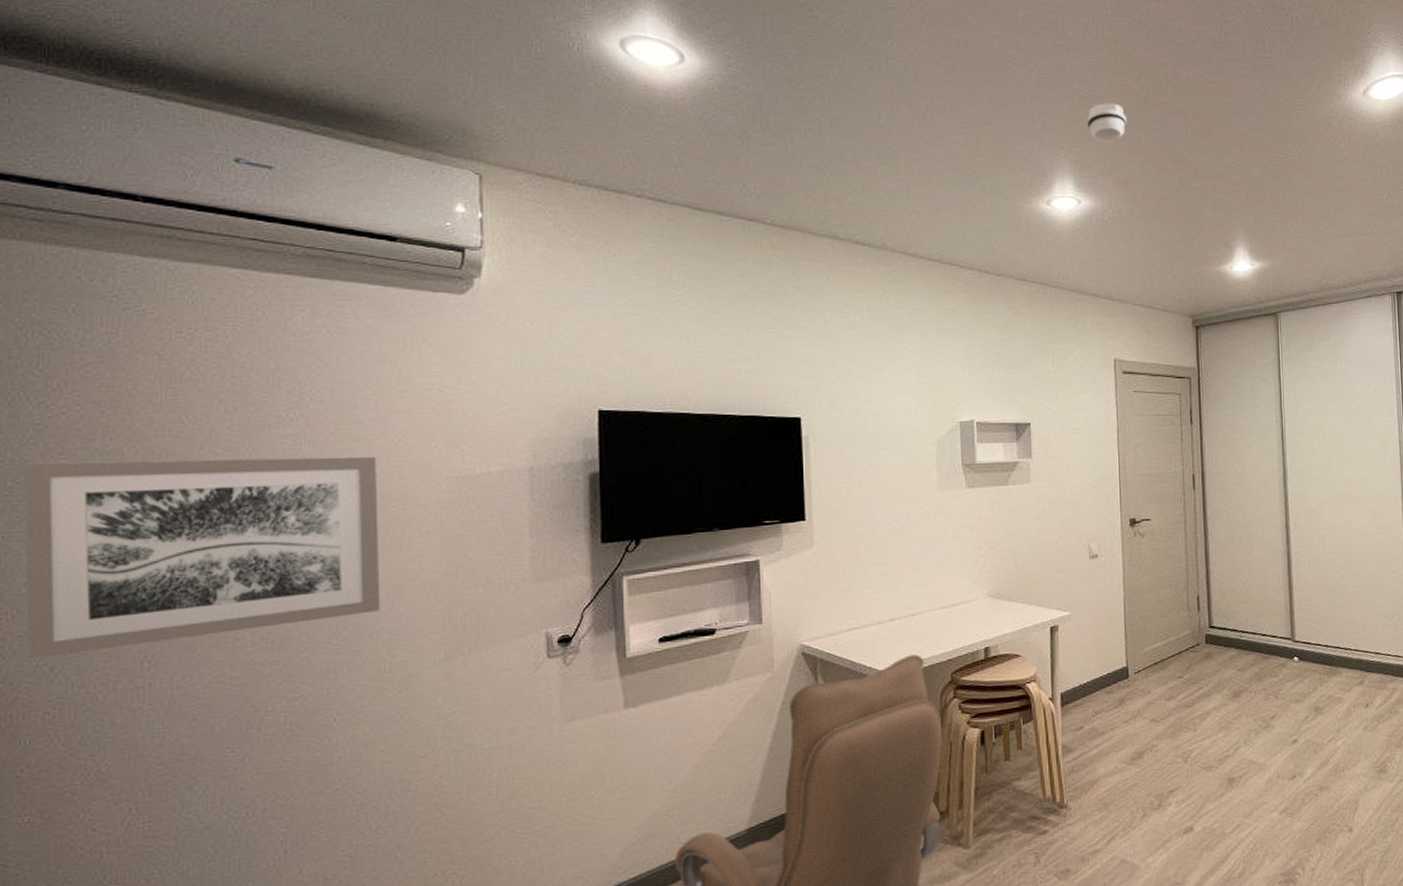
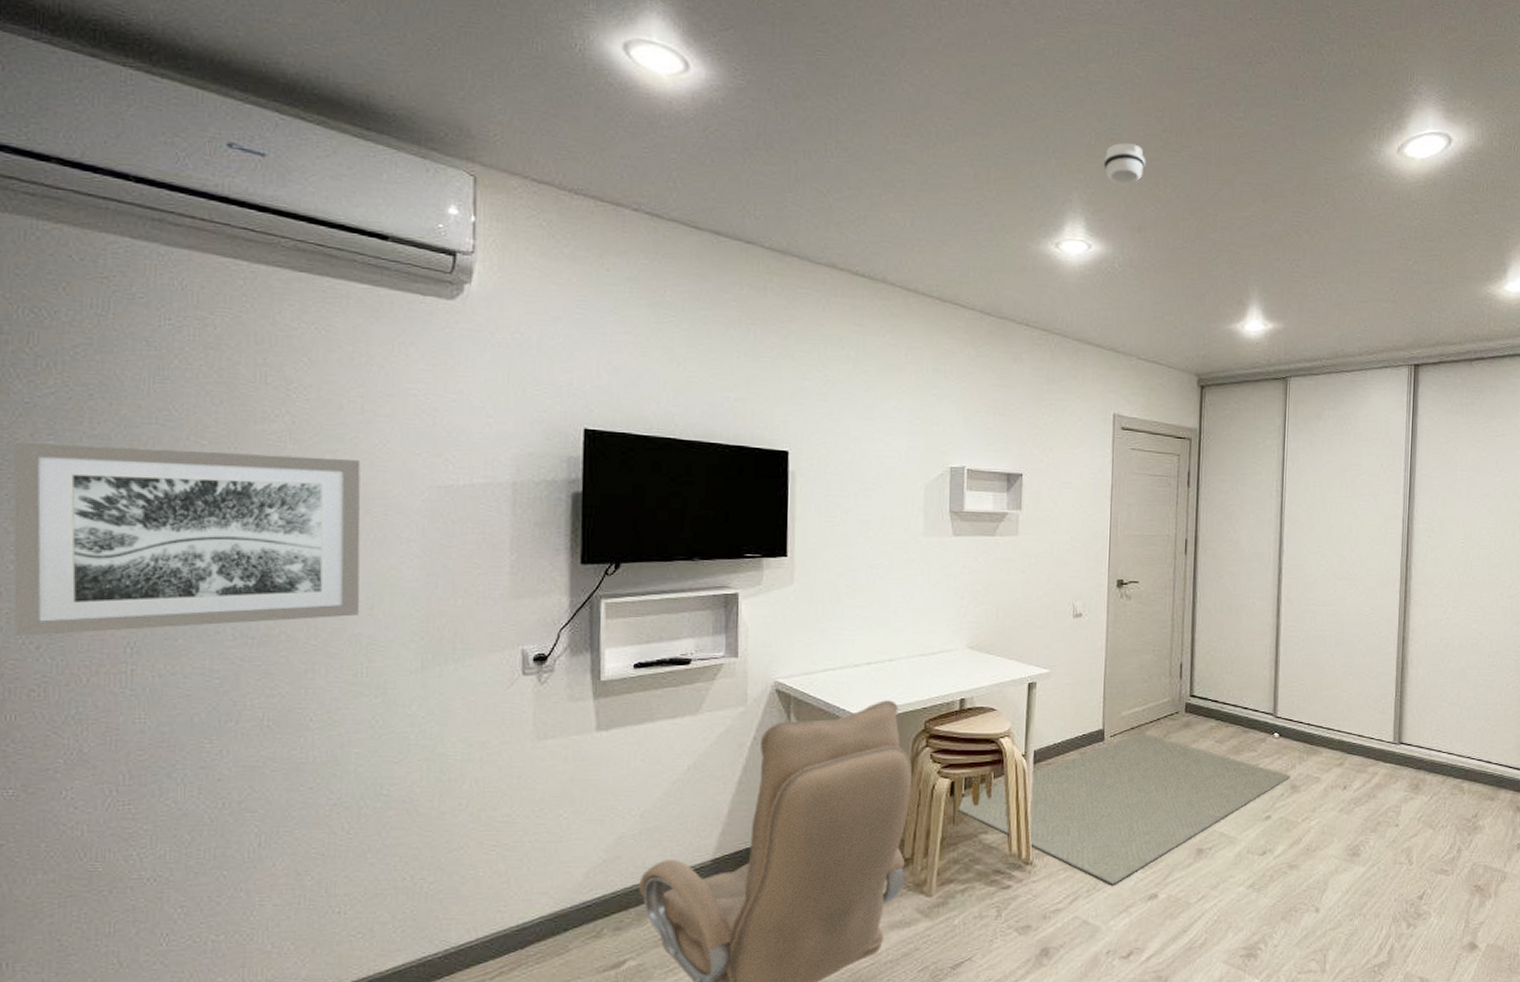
rug: none [988,667,1313,821] -> present [956,733,1290,884]

